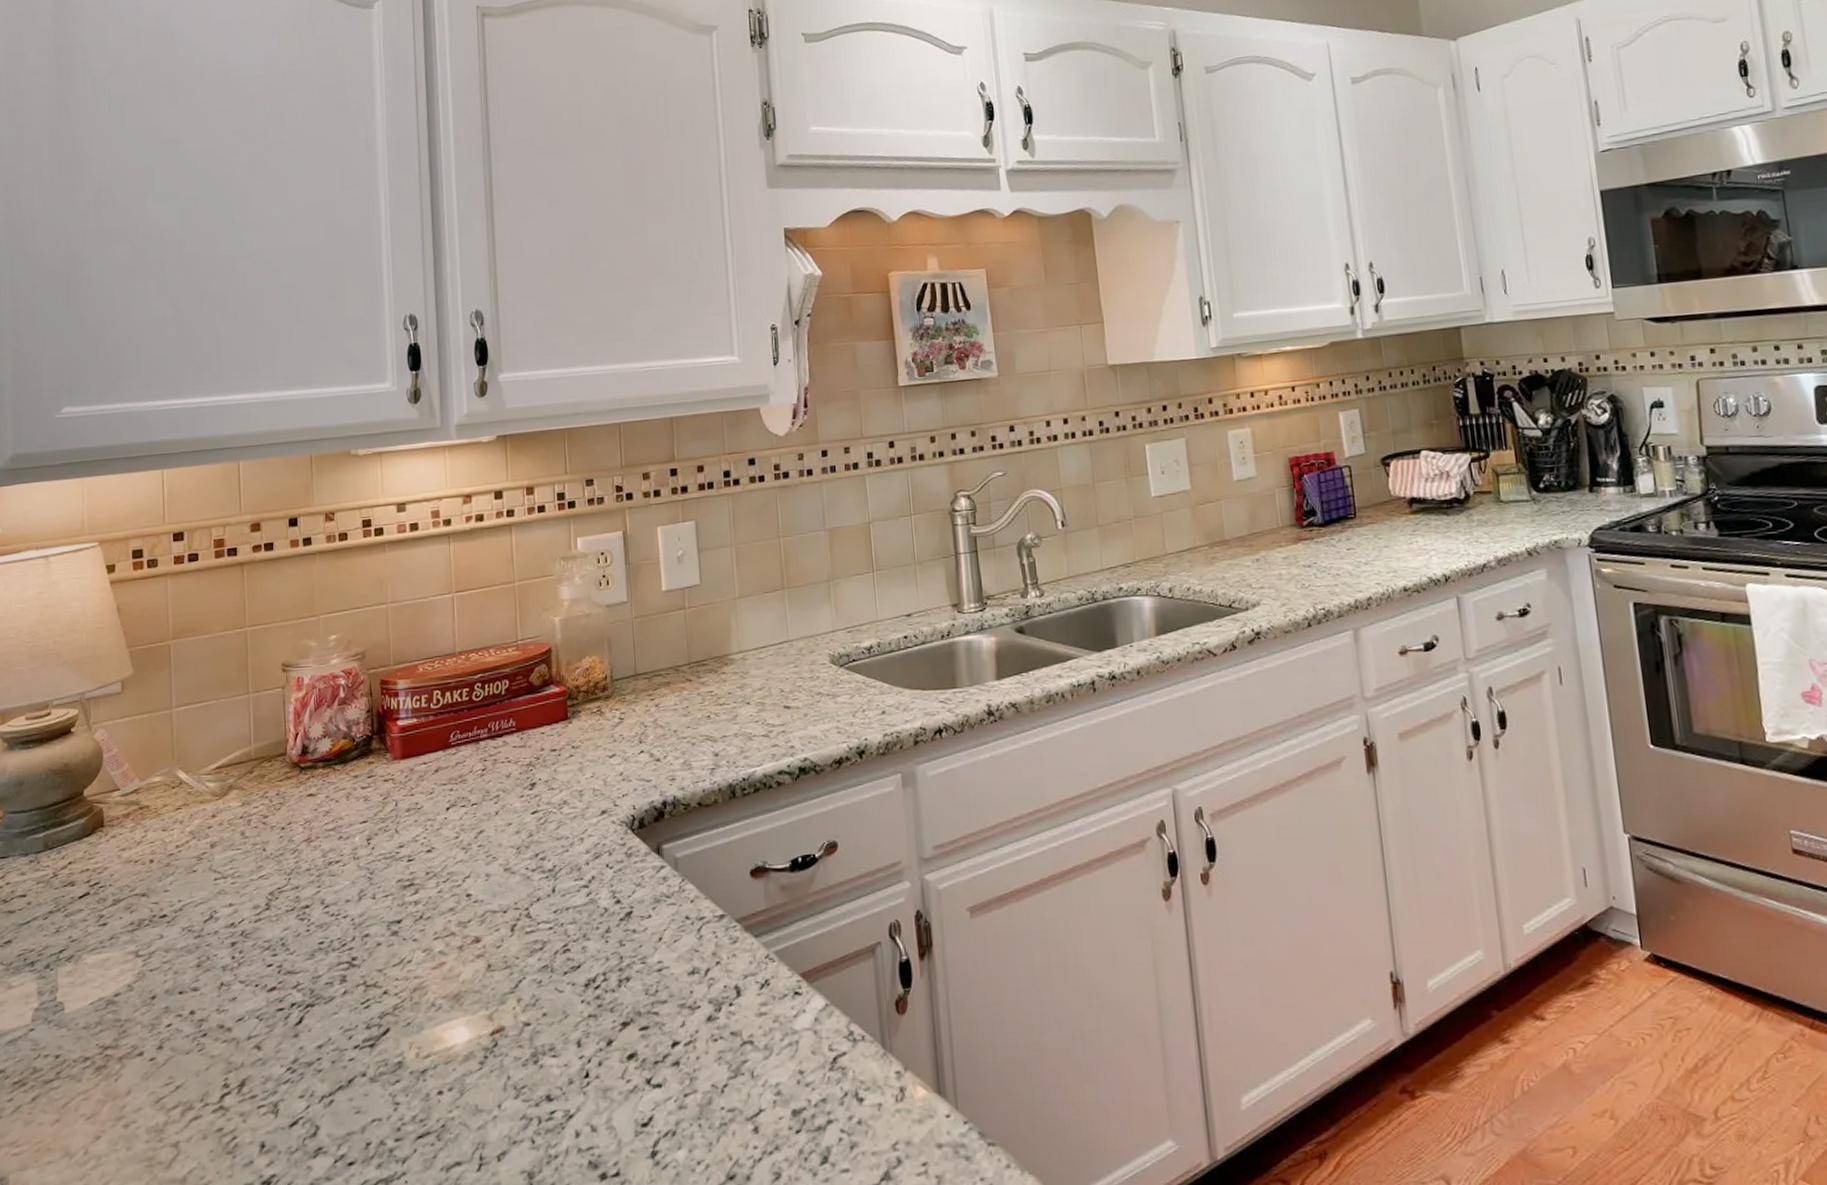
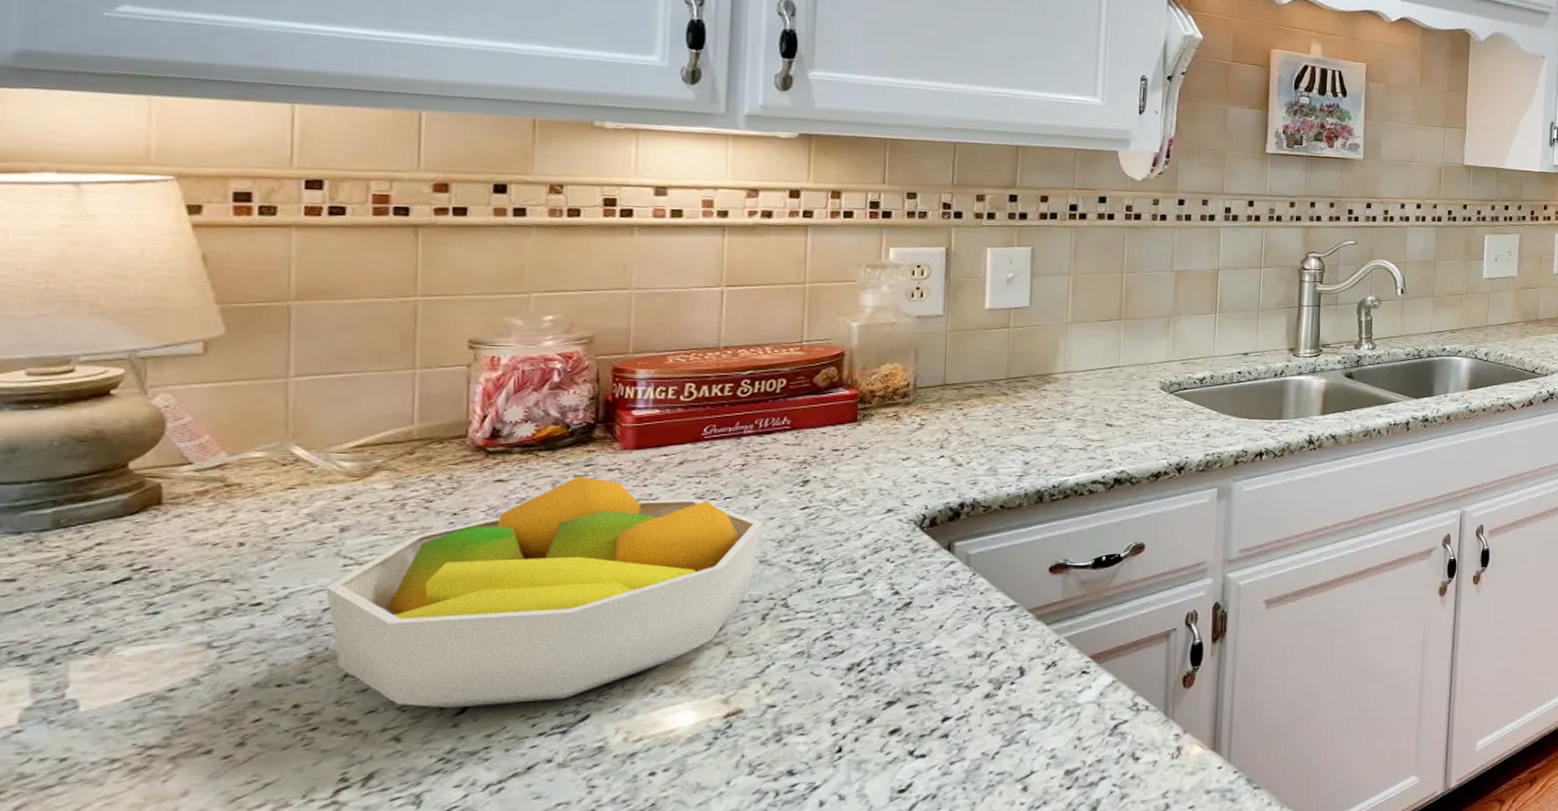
fruit bowl: none [205,788,504,1019] -> present [325,476,763,709]

